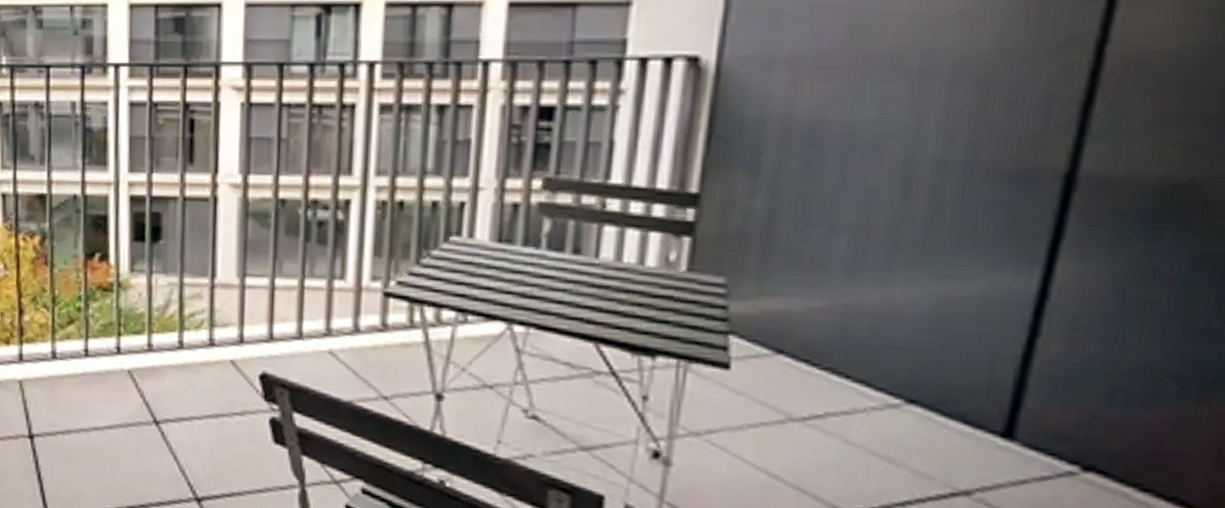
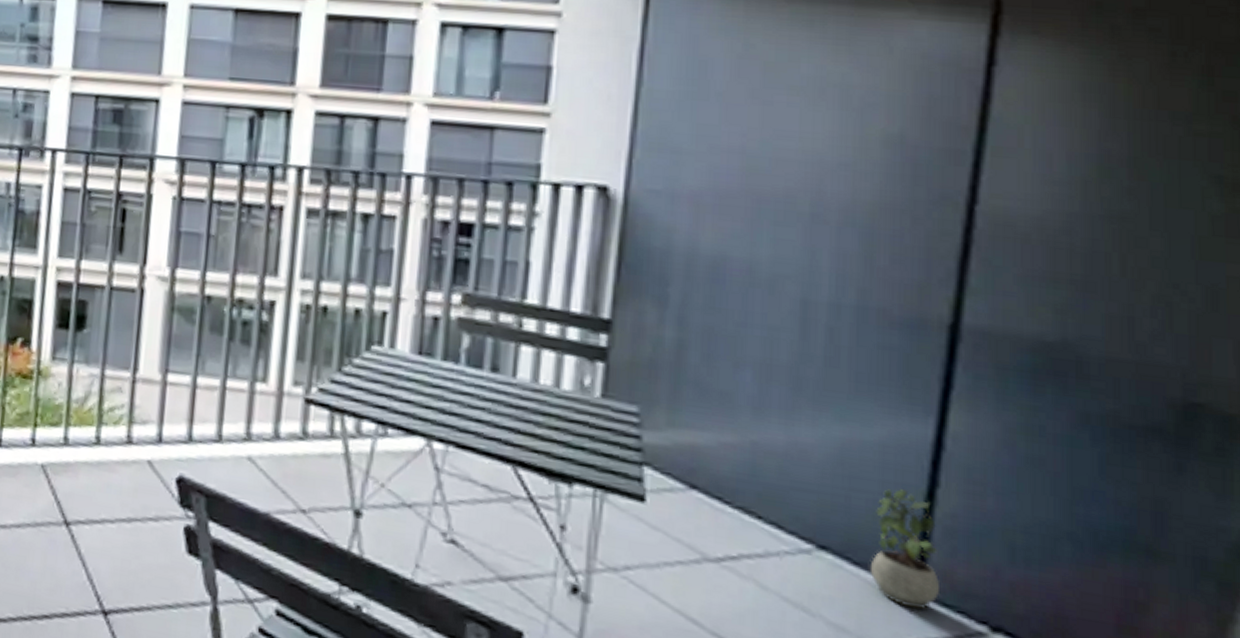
potted plant: none [959,341,1033,454] -> present [869,489,939,610]

